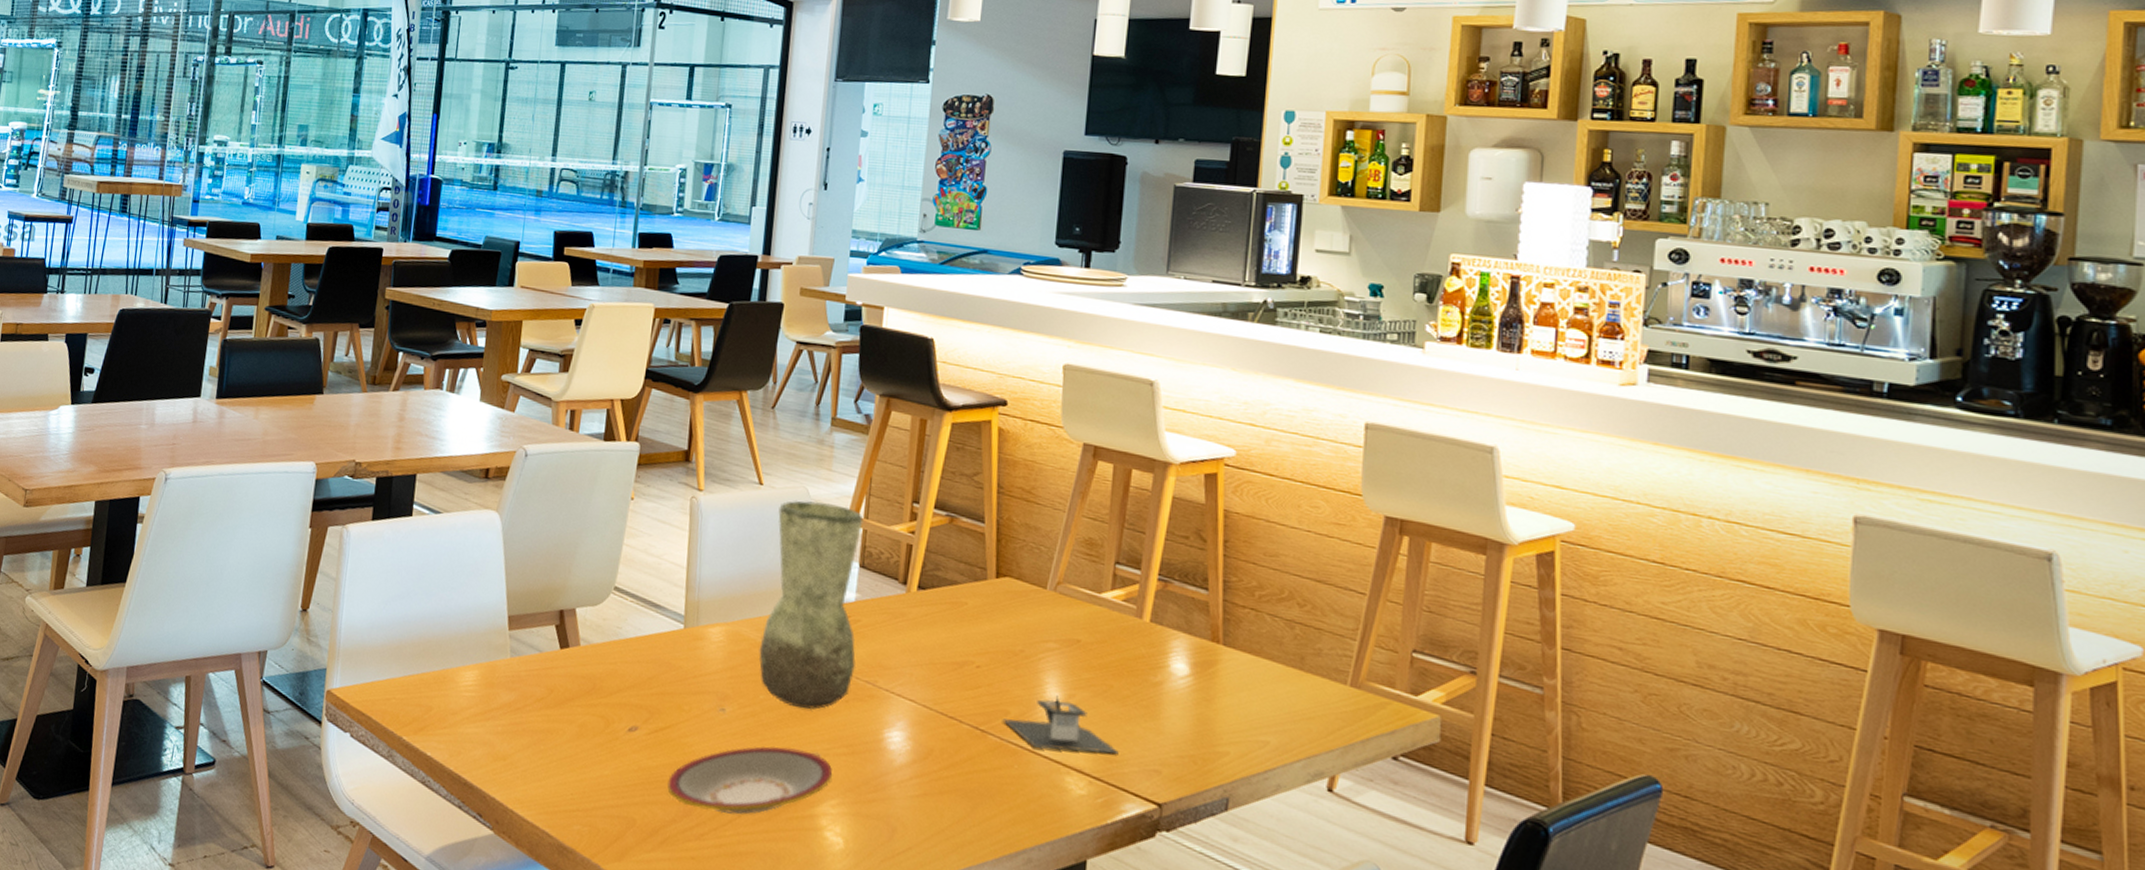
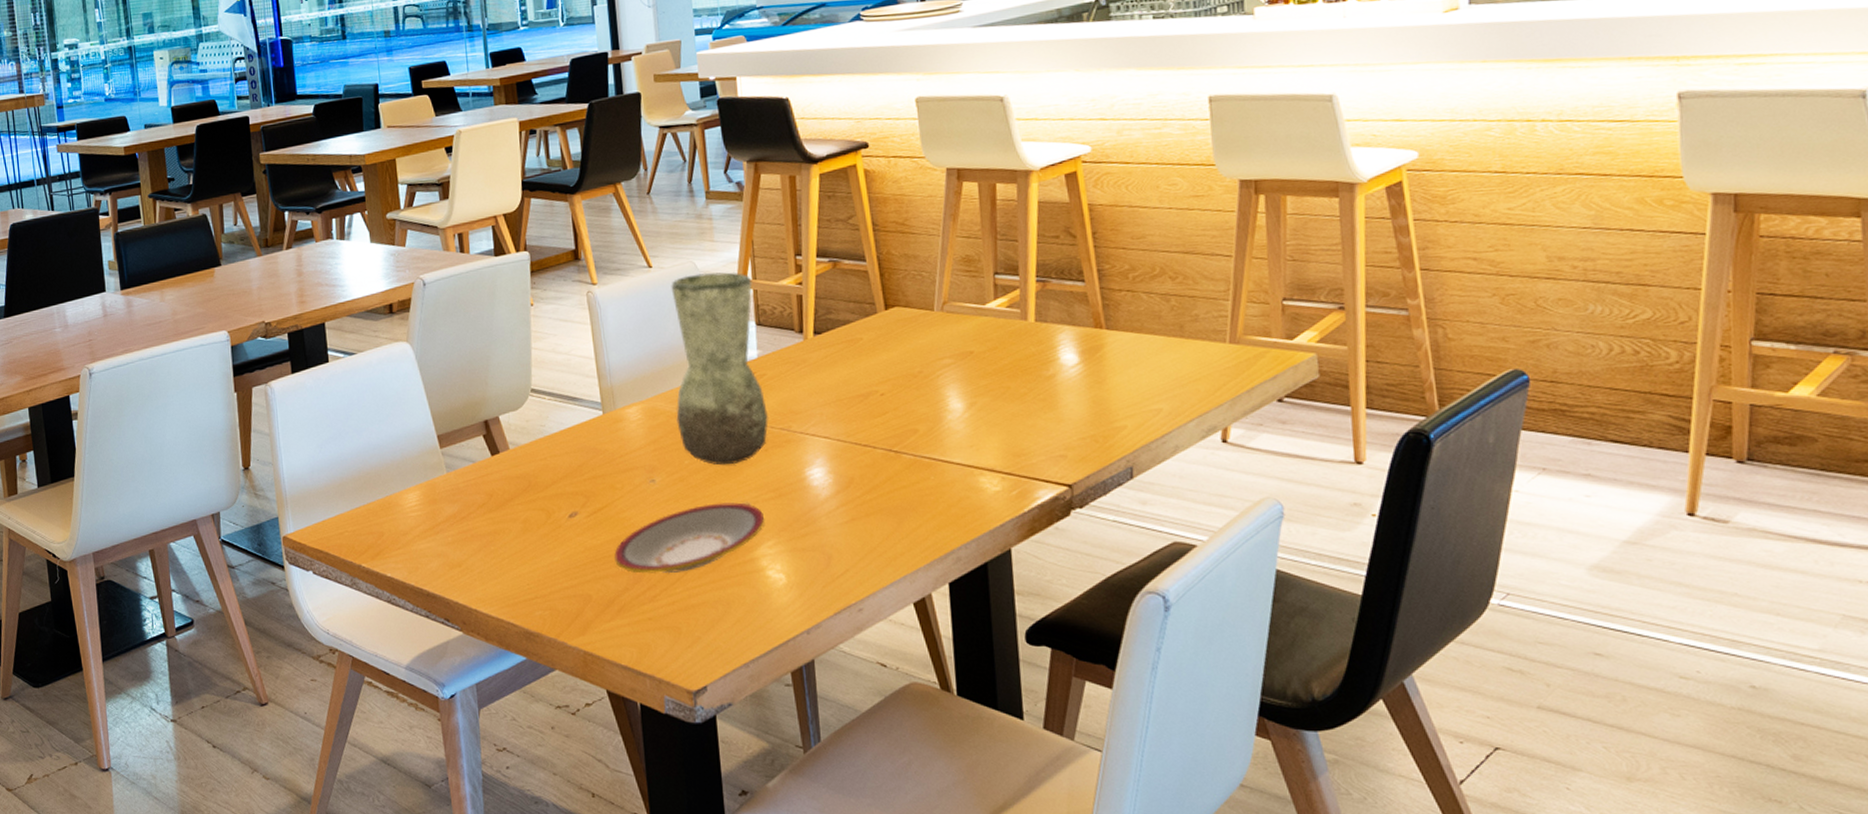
architectural model: present [1002,695,1119,754] -> none [912,406,1025,458]

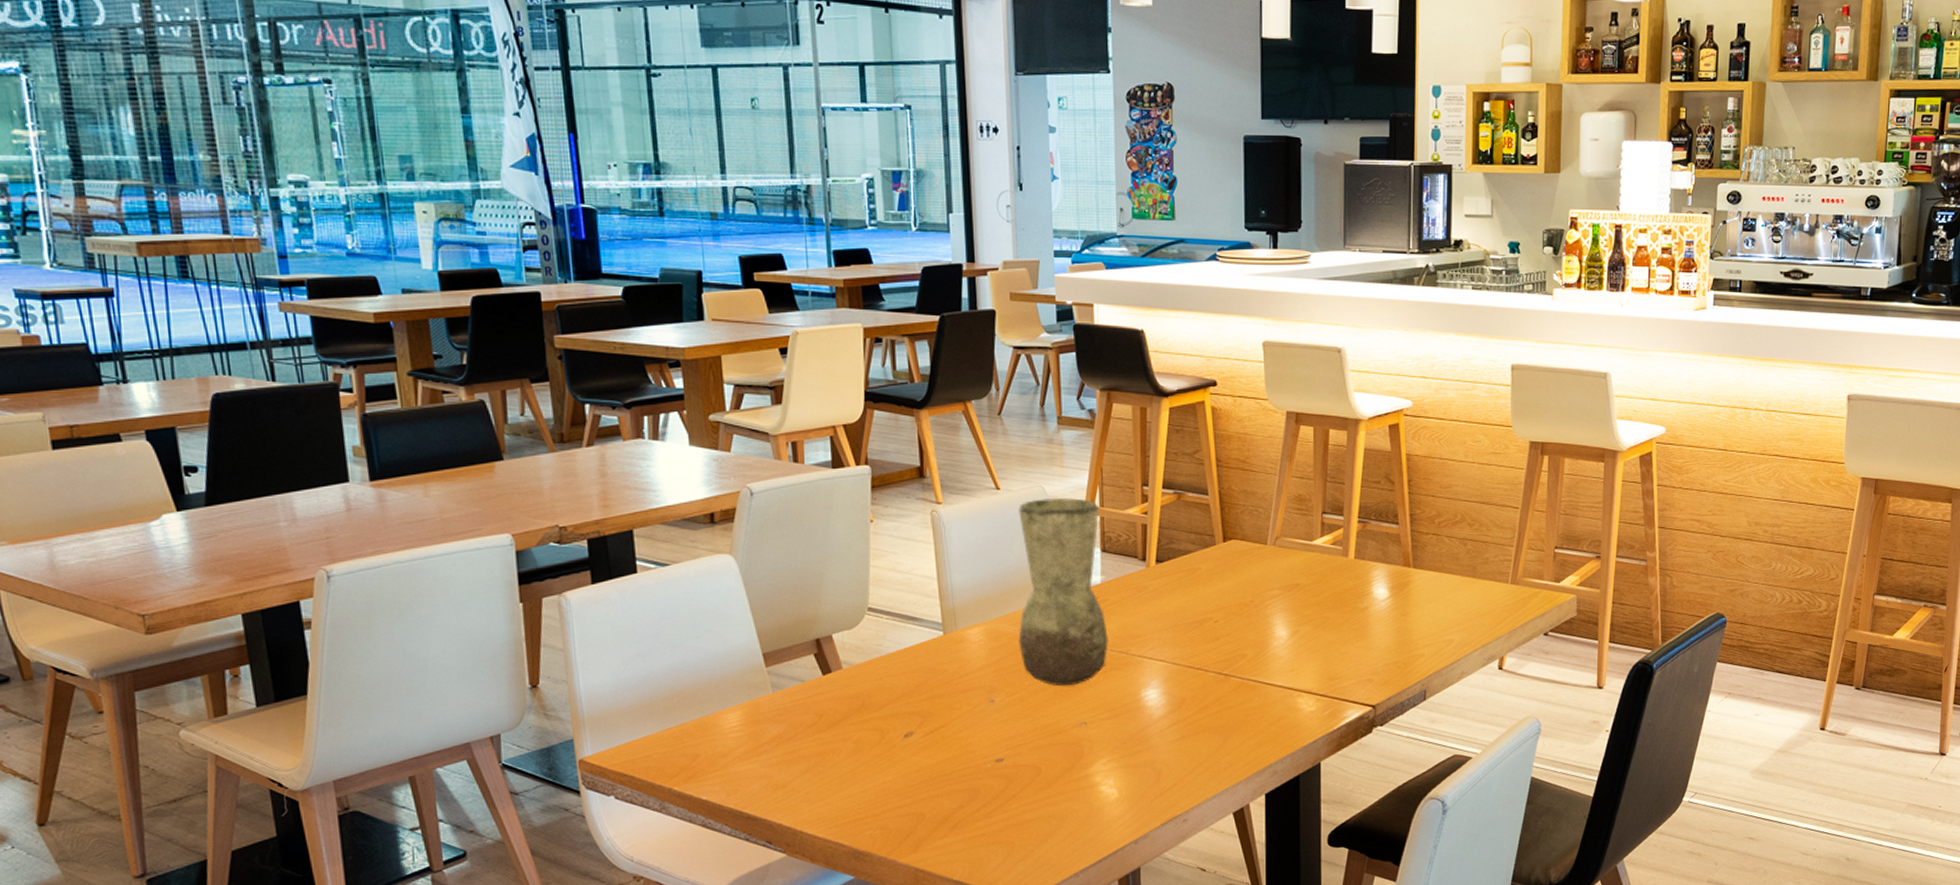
plate: present [614,502,764,574] -> none [950,722,1100,791]

